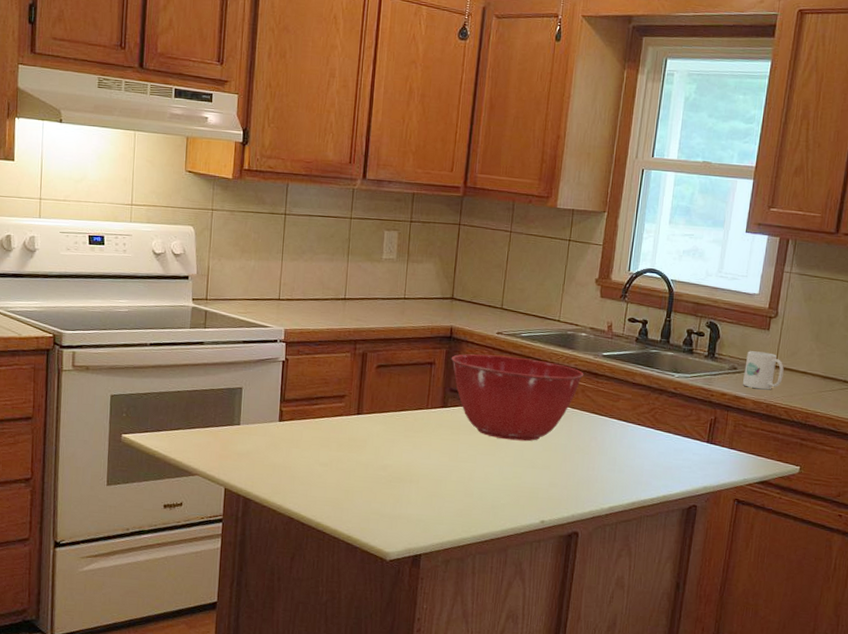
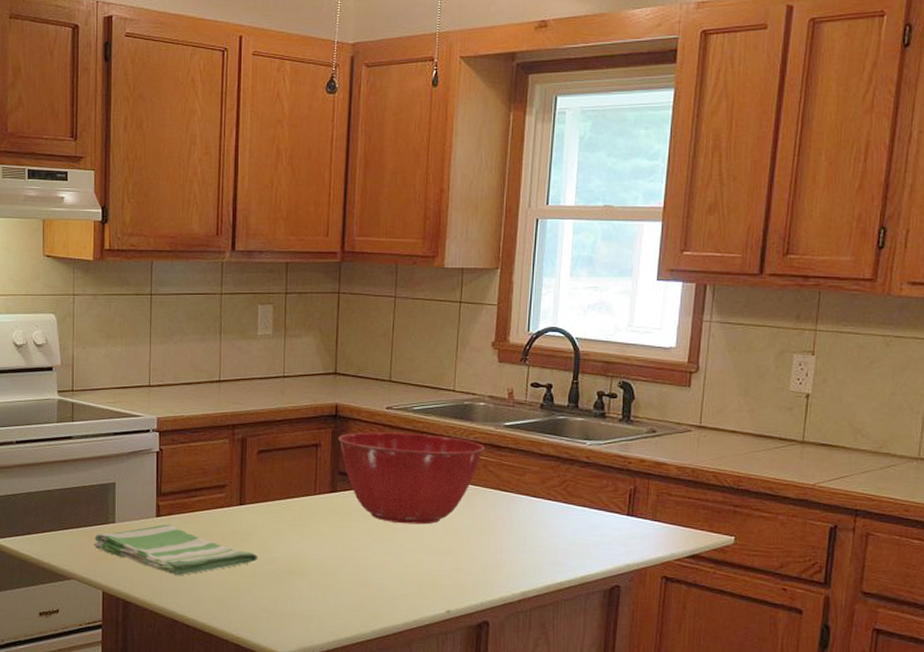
dish towel: none [219,428,372,477] -> present [94,524,258,575]
mug: present [743,351,784,390] -> none [664,411,710,453]

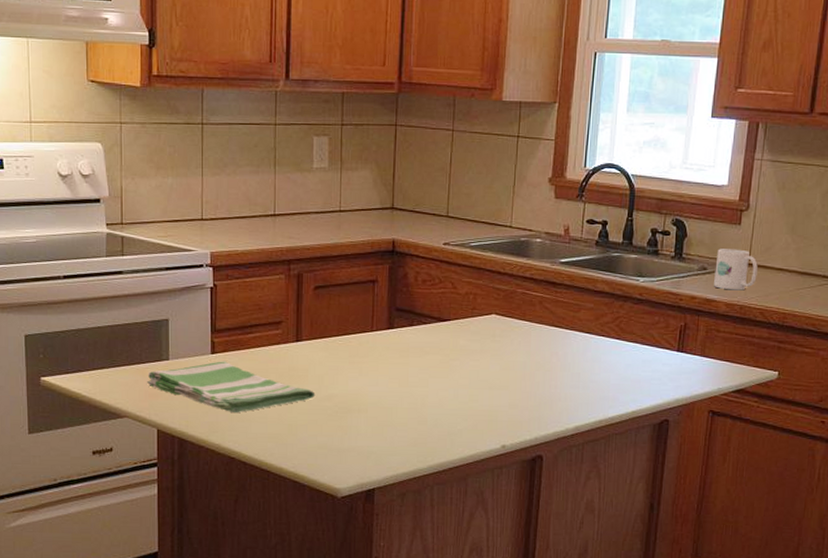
mixing bowl: present [337,432,485,525] -> none [395,268,541,361]
mug: none [664,411,710,453] -> present [714,249,758,291]

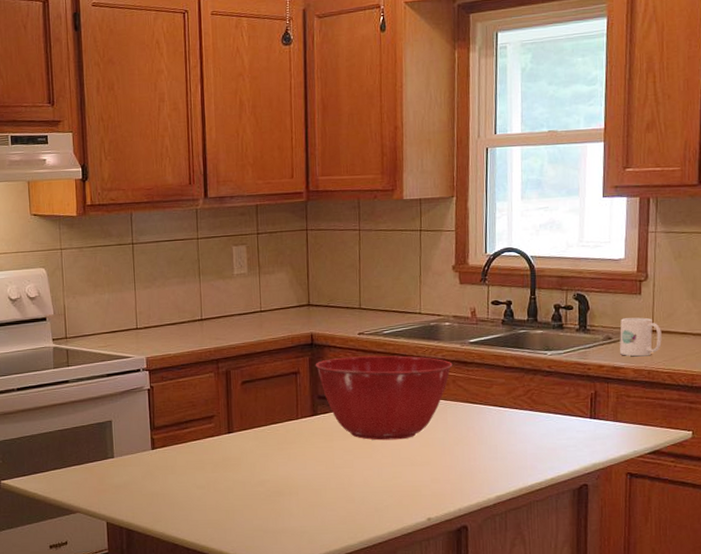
dish towel: present [147,361,316,412] -> none [95,455,249,502]
mixing bowl: none [395,268,541,361] -> present [315,355,453,441]

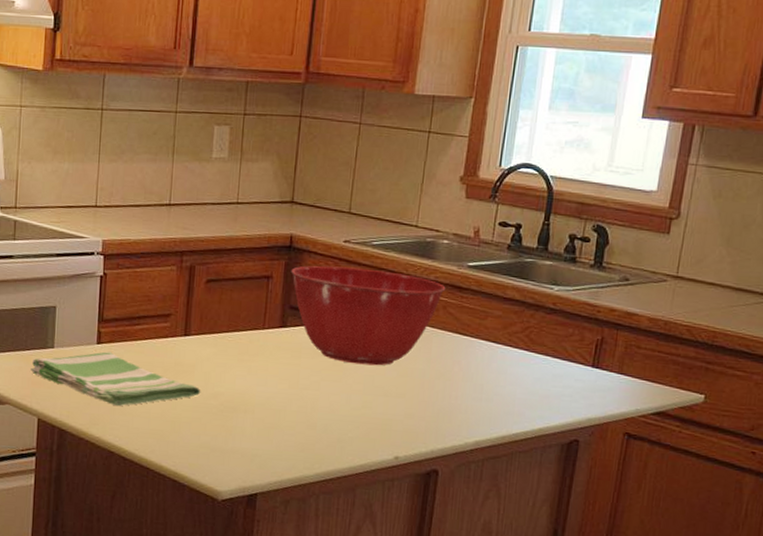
dish towel: none [95,455,249,502] -> present [31,352,201,406]
mug: present [620,317,662,357] -> none [636,259,687,305]

